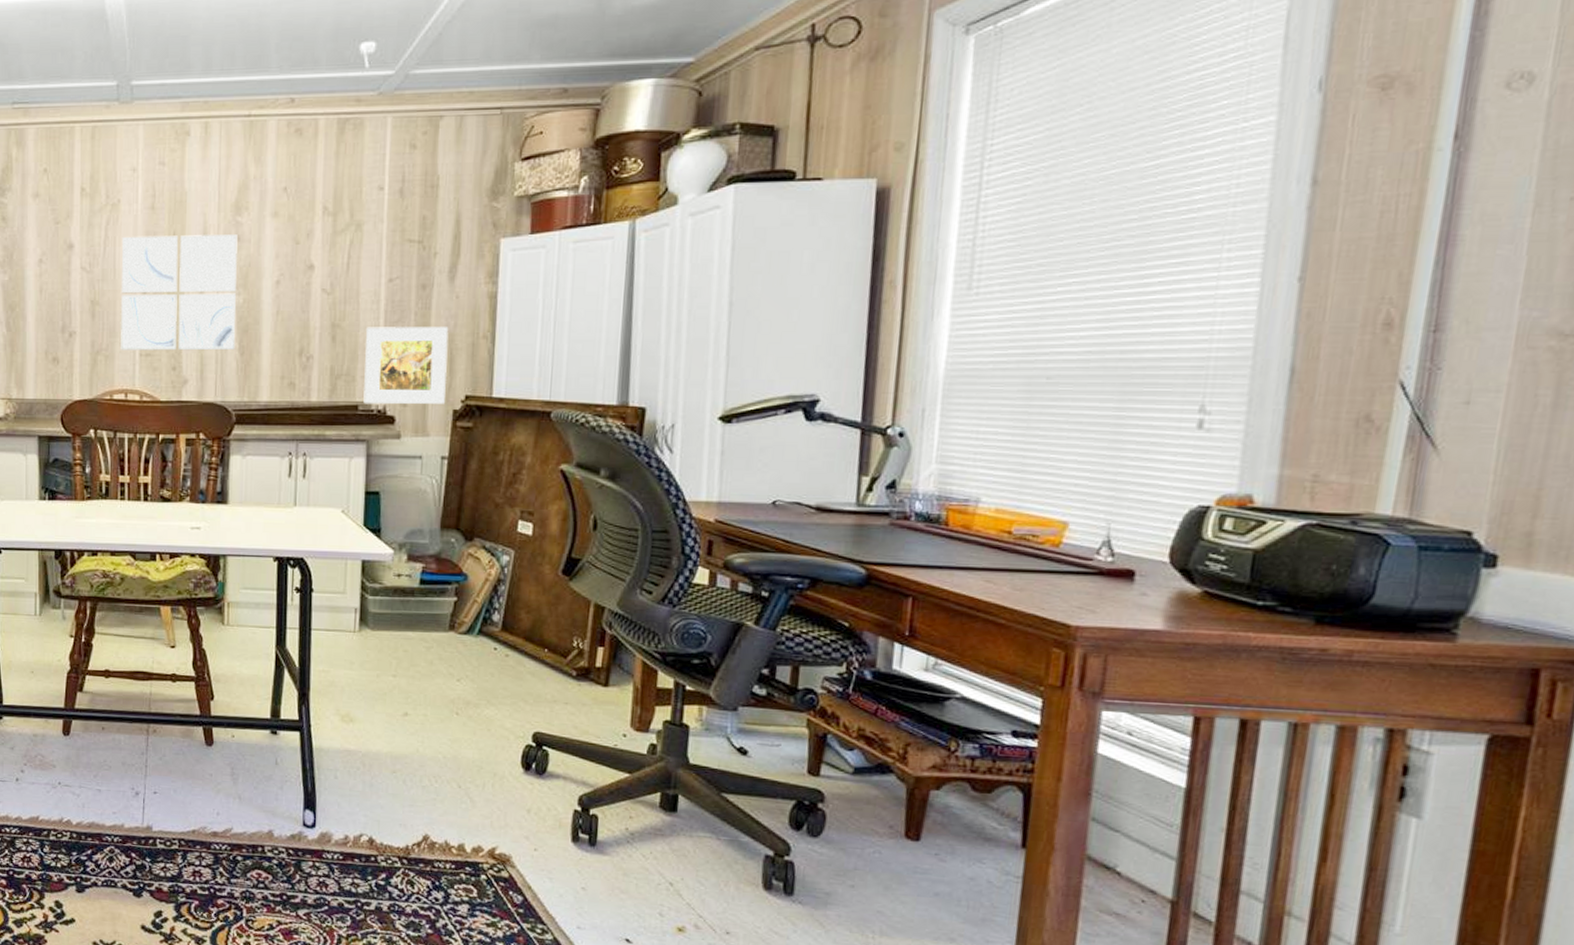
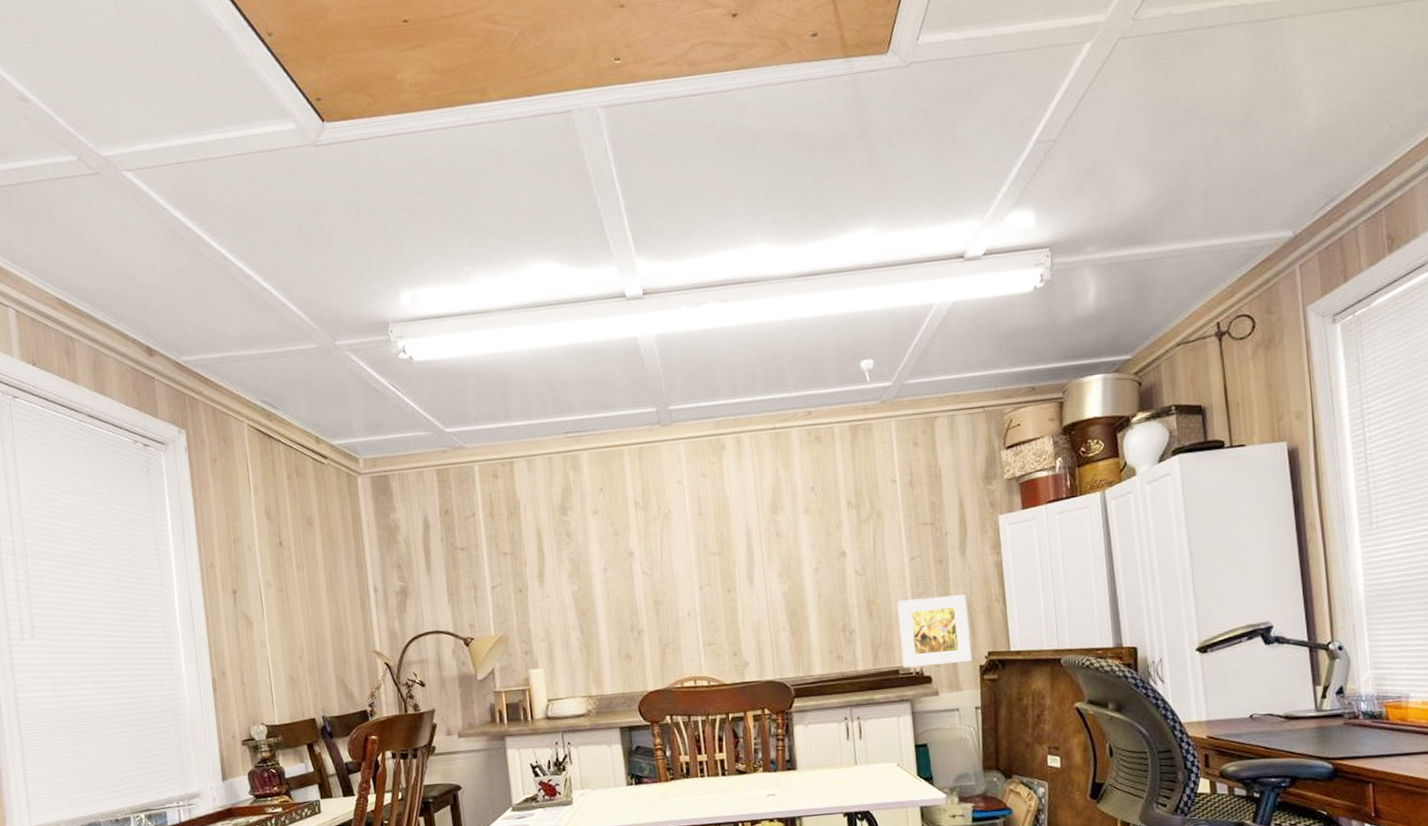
wall art: present [121,234,238,351] -> none [675,531,787,642]

